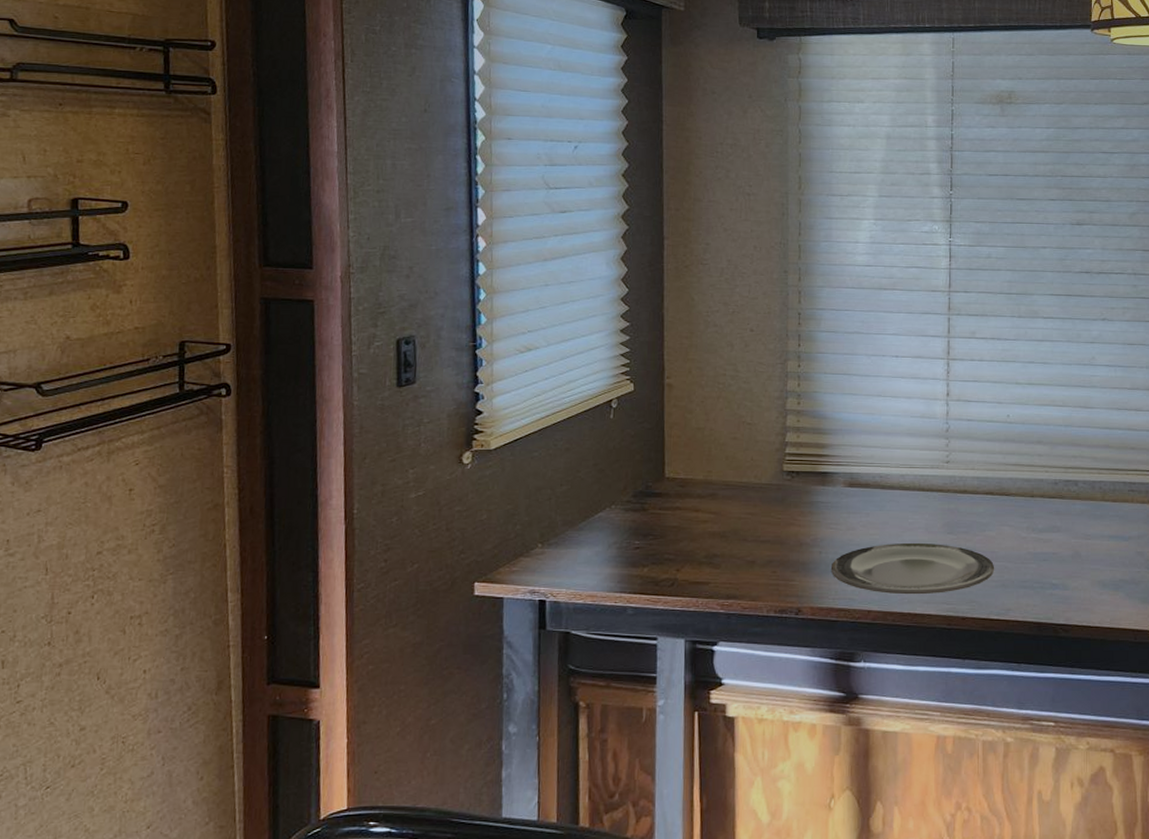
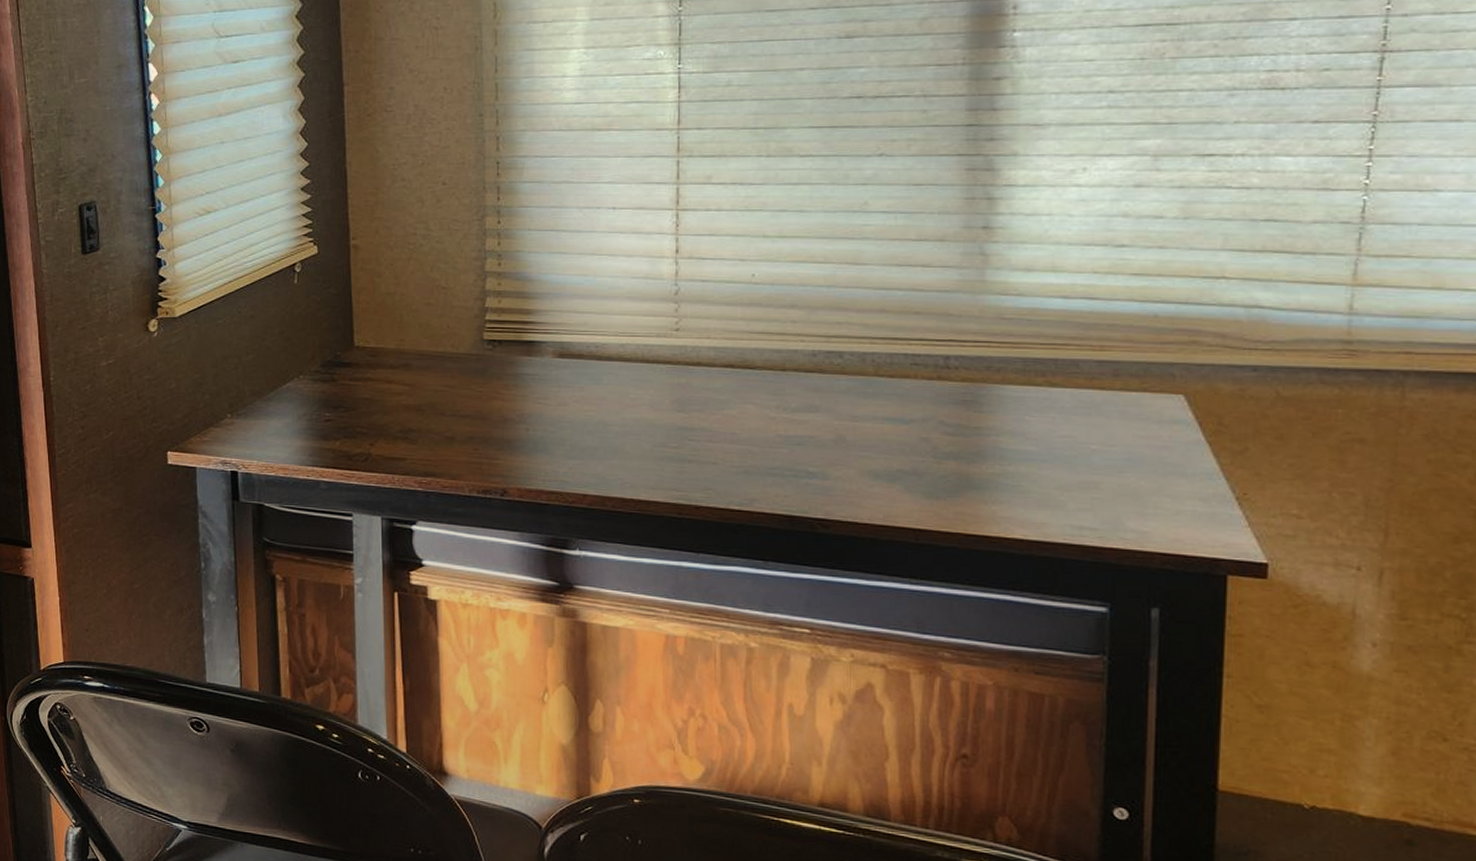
plate: present [830,542,995,595] -> none [539,420,736,479]

